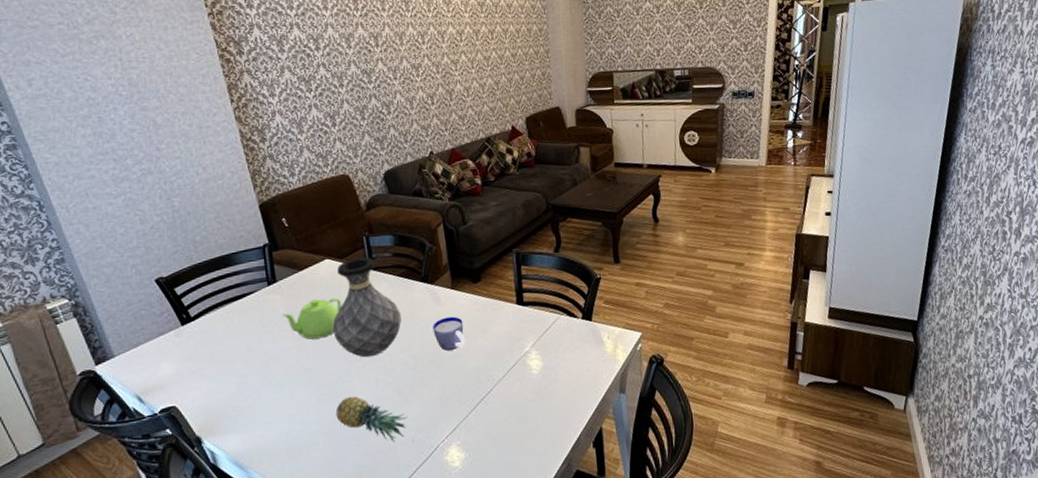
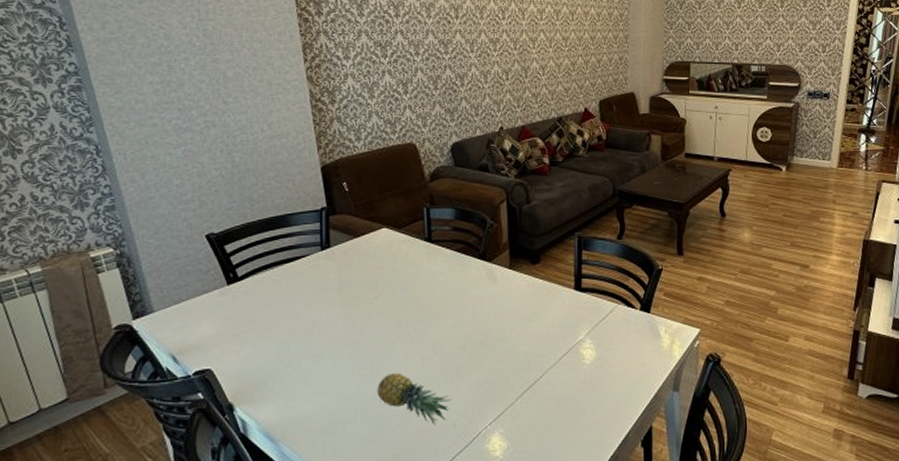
teapot: present [281,297,342,340] -> none [331,267,395,310]
vase: present [332,257,402,358] -> none [383,229,455,333]
cup: present [433,316,466,351] -> none [486,297,519,332]

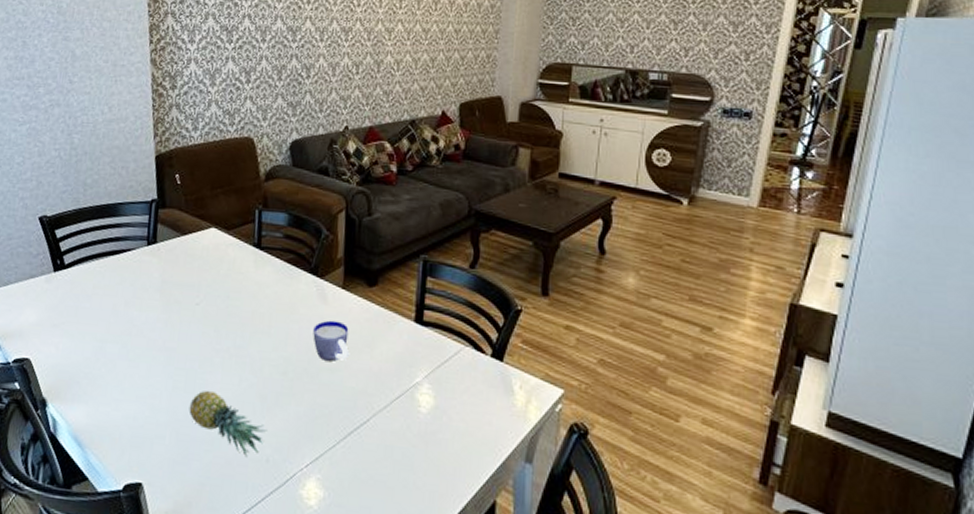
cup: none [486,297,519,332] -> present [313,320,349,361]

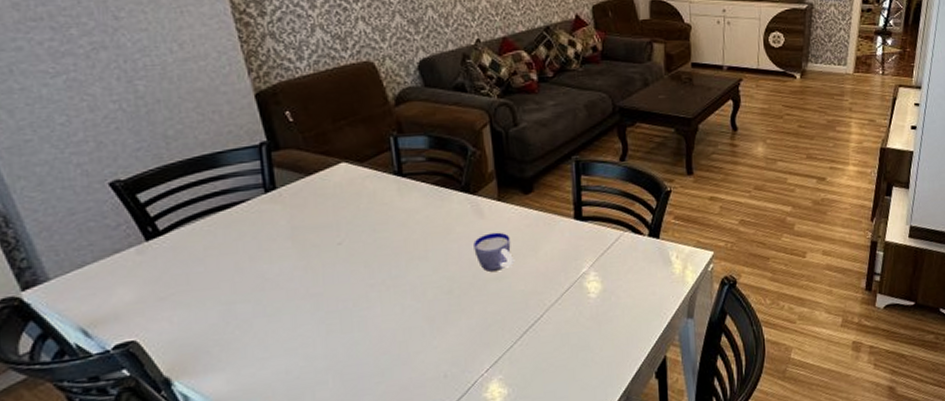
fruit: present [189,390,267,458] -> none [349,325,441,379]

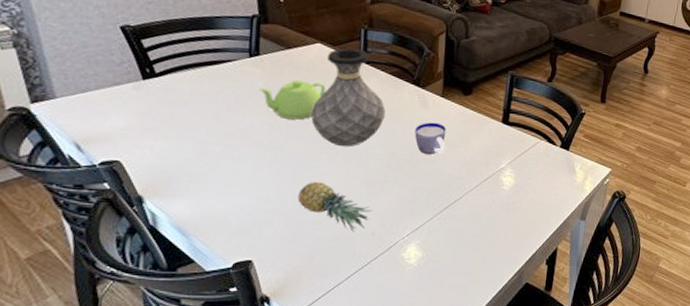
teapot: none [281,209,361,259] -> present [258,79,326,120]
vase: none [348,161,436,280] -> present [311,48,386,147]
fruit: none [349,325,441,379] -> present [297,181,373,233]

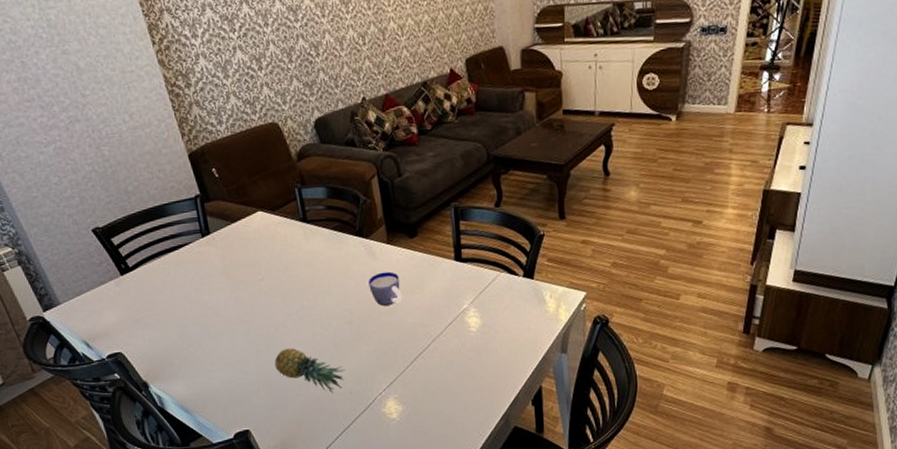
teapot: present [258,79,326,120] -> none [216,250,277,292]
vase: present [311,48,386,147] -> none [267,209,337,311]

